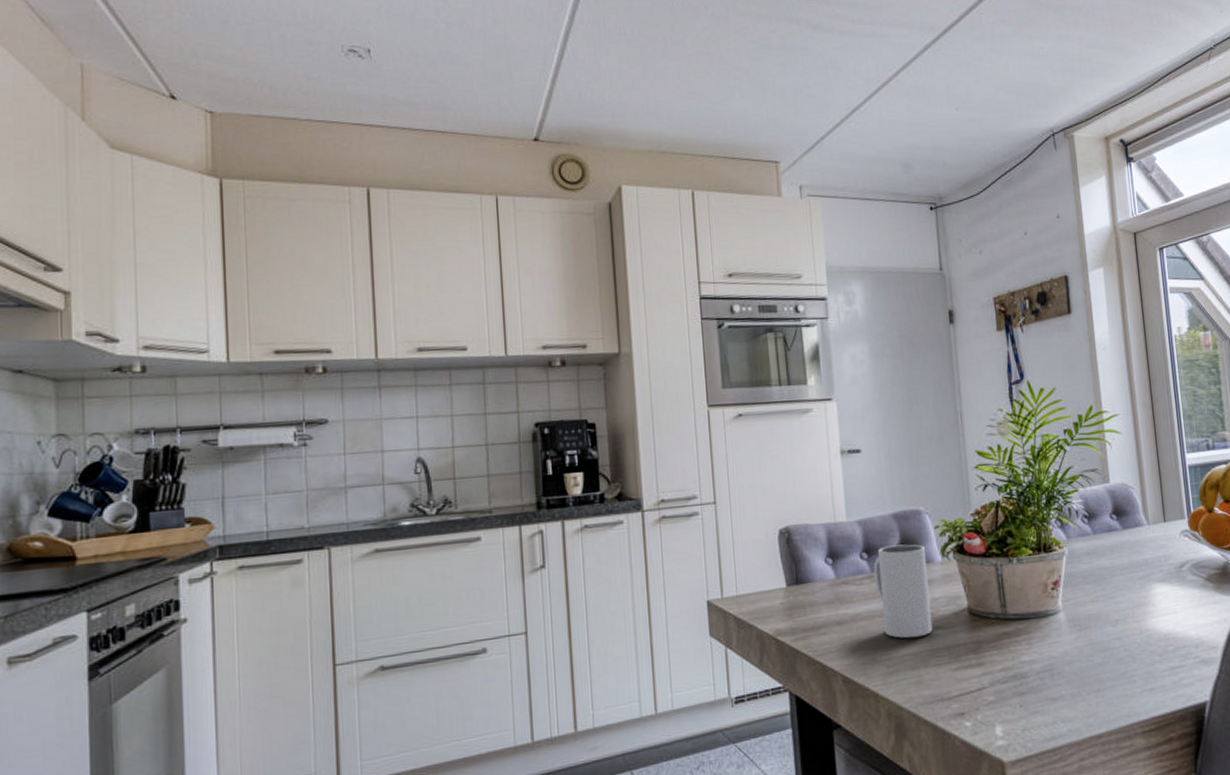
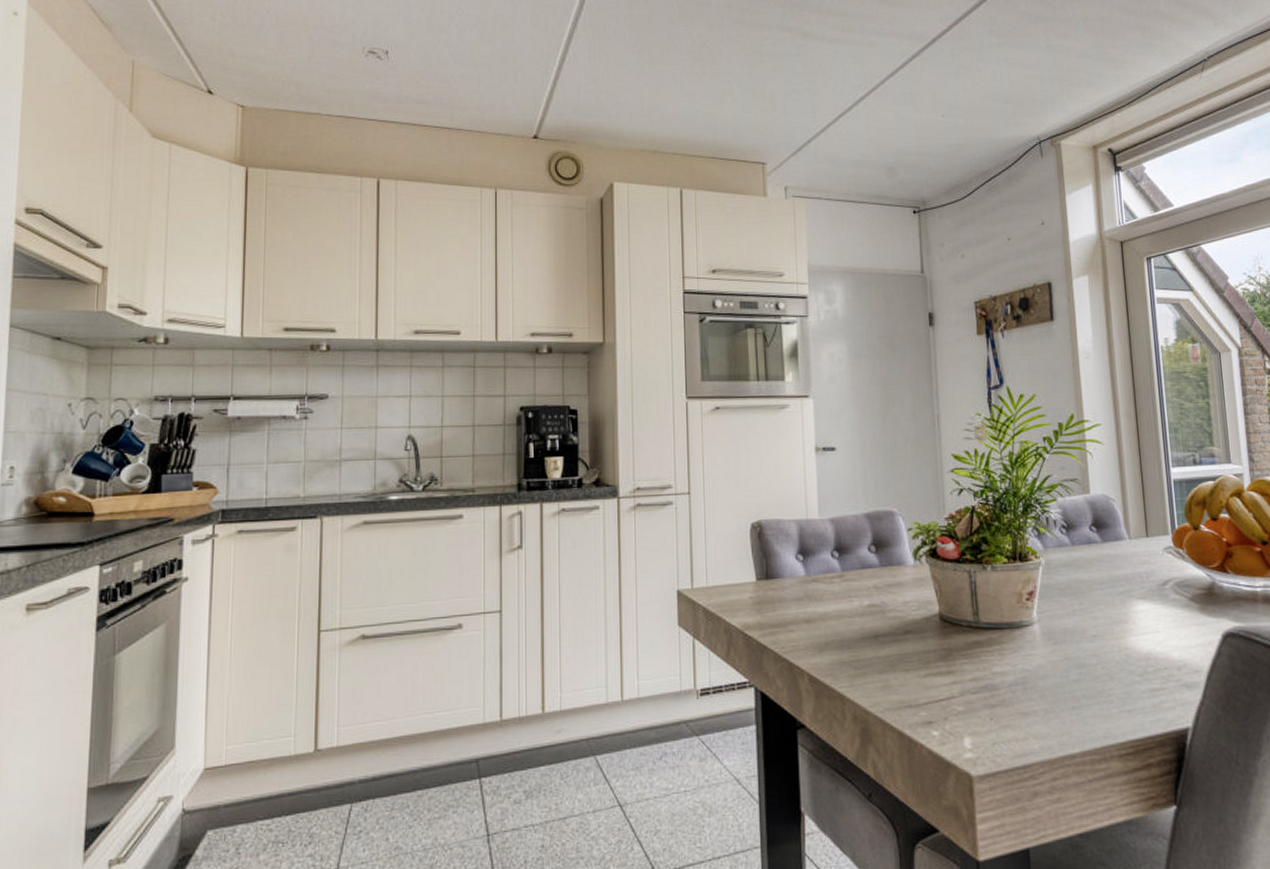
mug: present [873,544,933,639] -> none [844,545,902,641]

